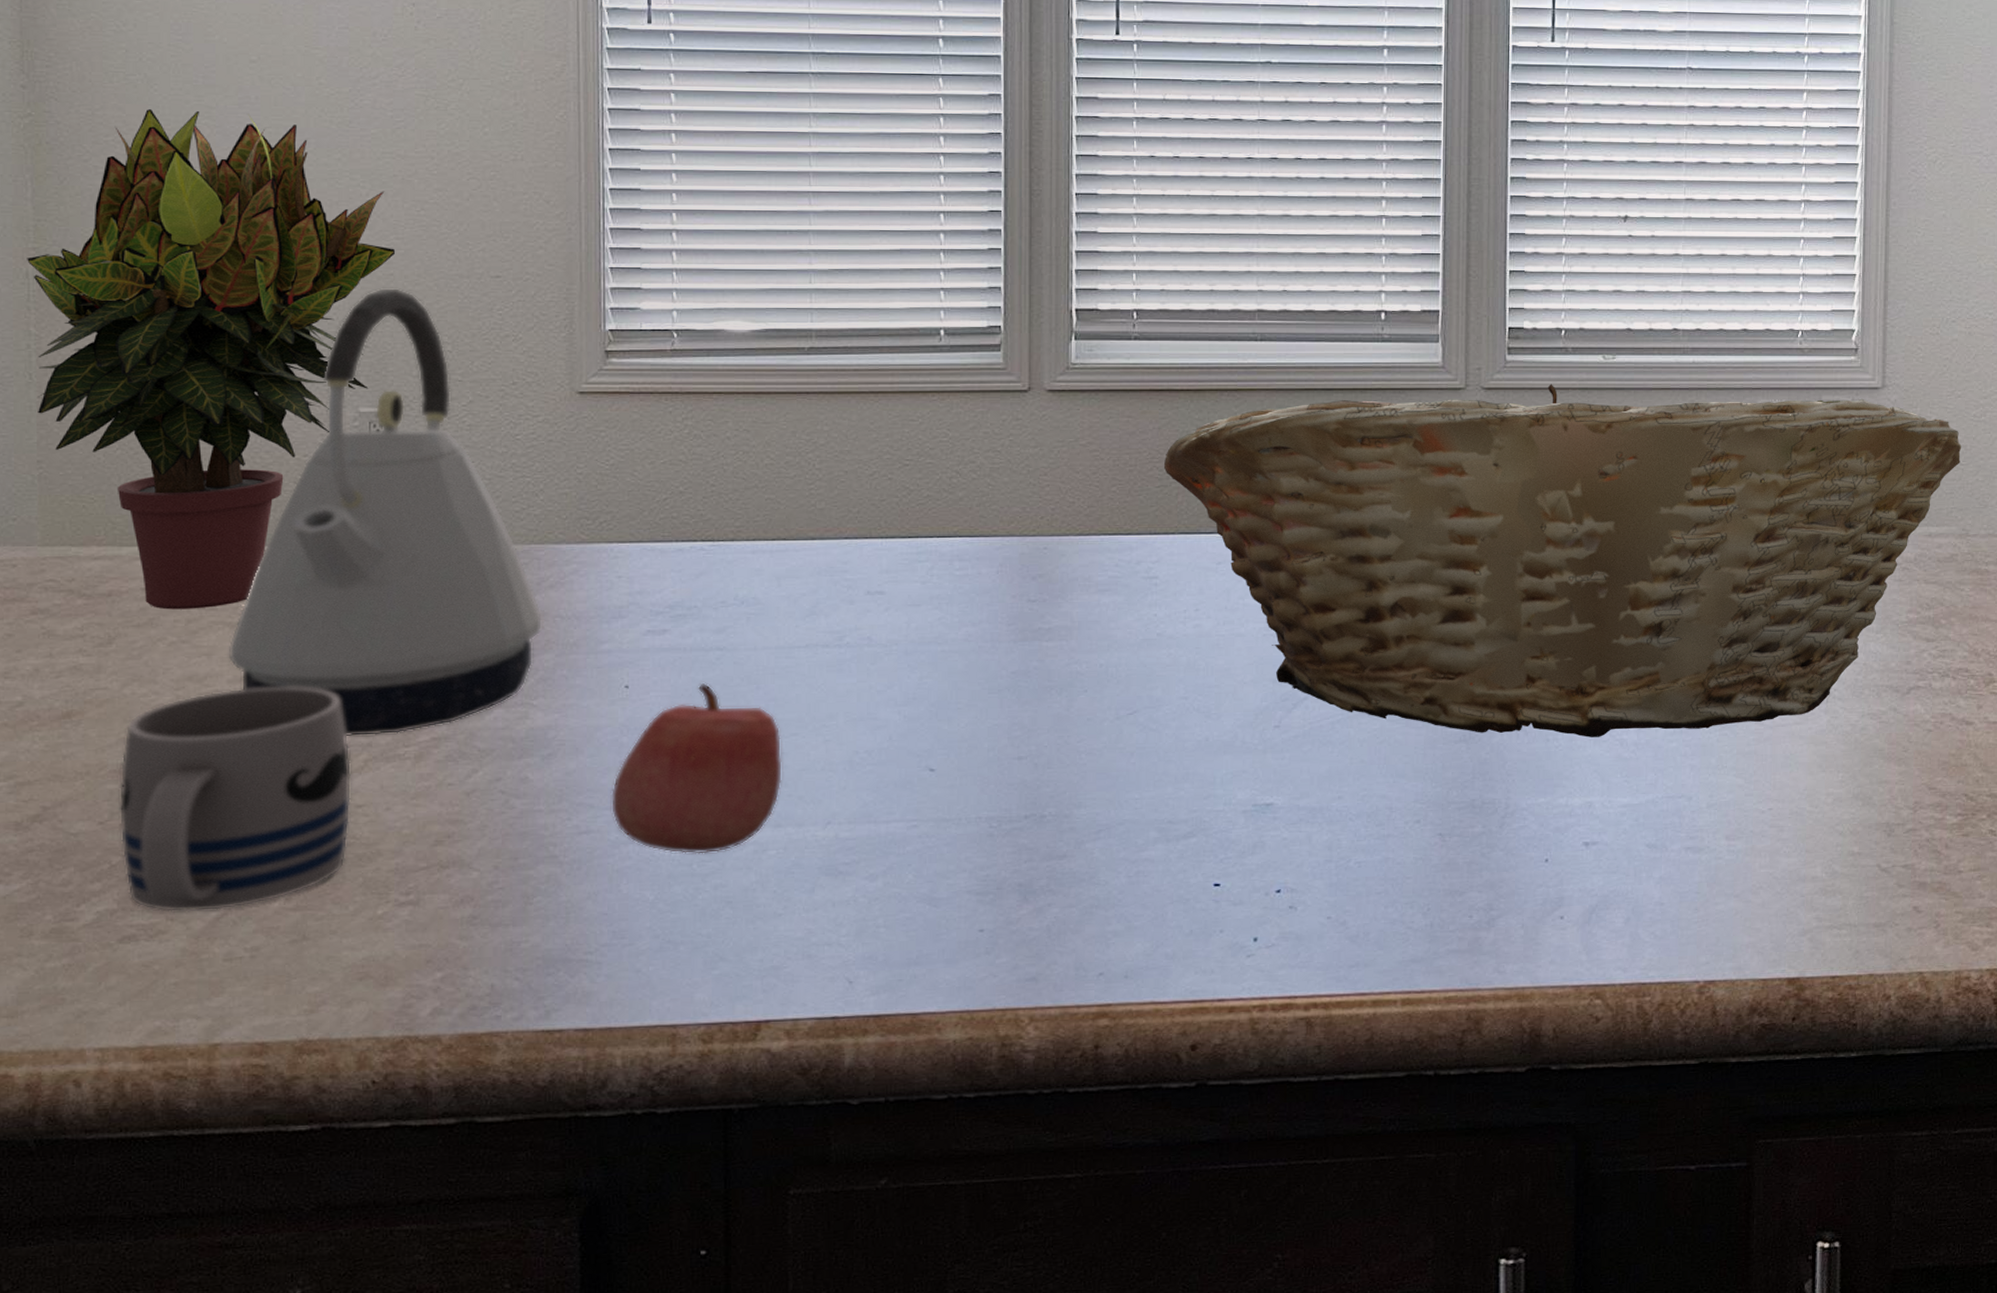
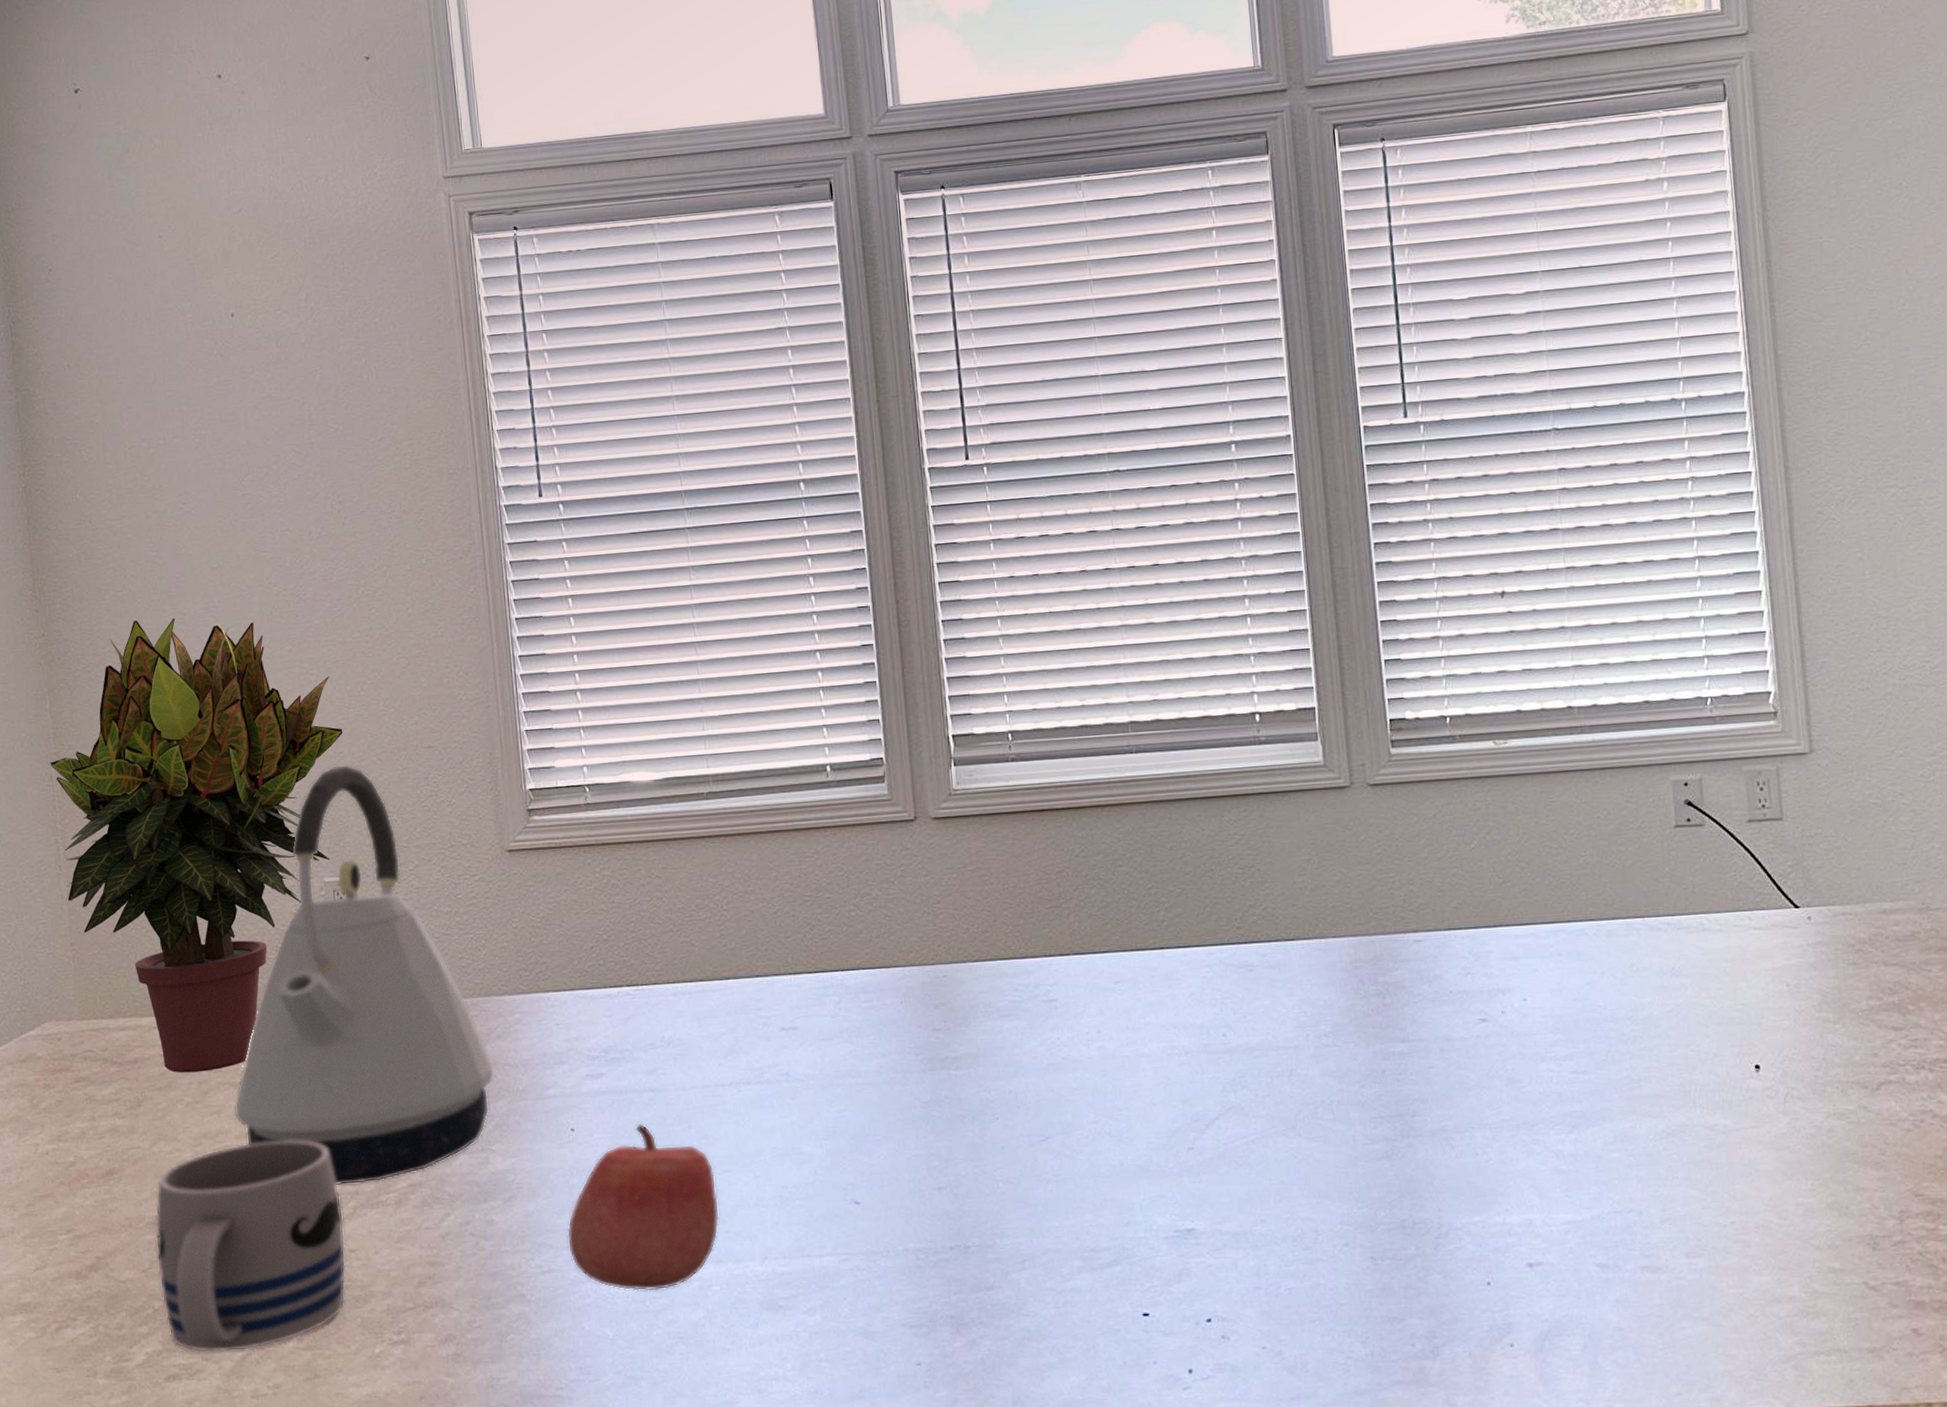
fruit basket: present [1164,384,1962,737] -> none [1052,766,1911,1150]

